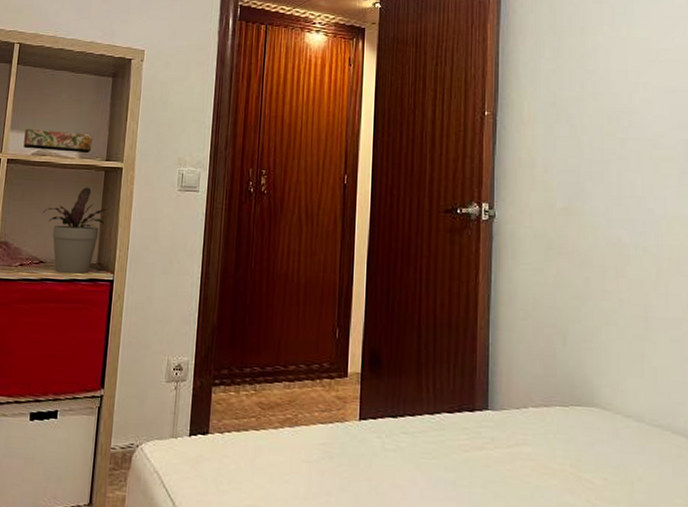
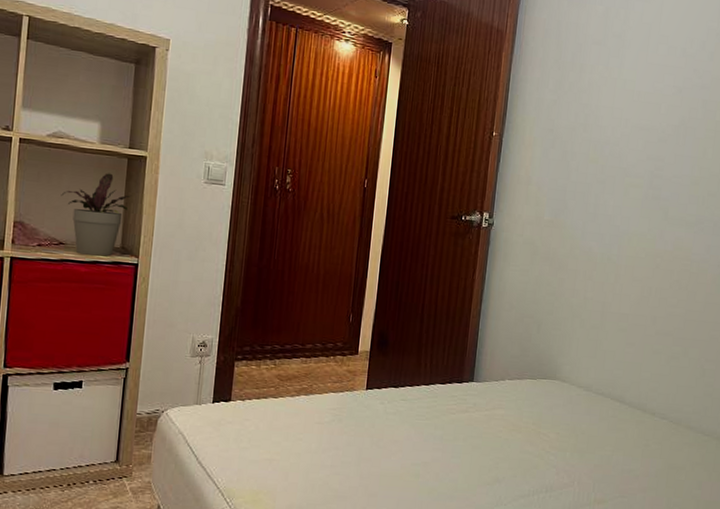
decorative box: present [23,128,93,154] -> none [37,108,115,140]

